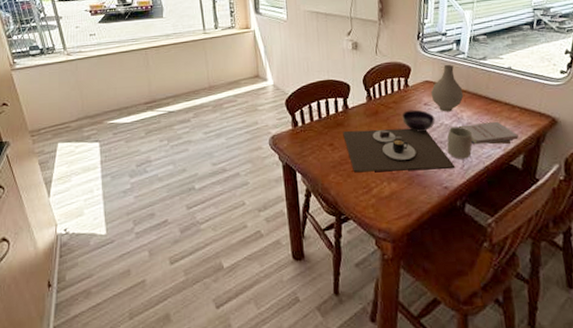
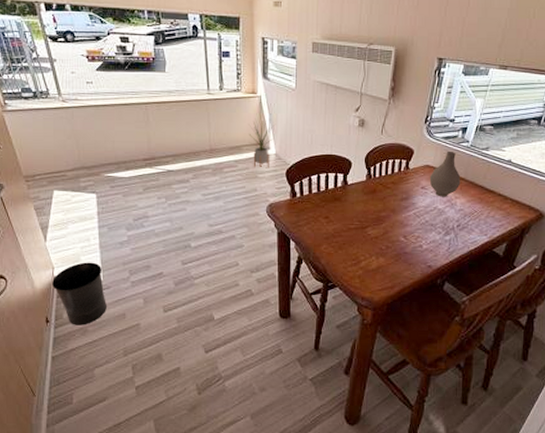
waste bin: none [55,215,111,288] -> present [52,262,106,325]
house plant: none [245,53,270,100] -> present [248,121,274,168]
place setting: present [343,128,456,173] -> none [339,205,442,249]
bowl: present [402,109,435,131] -> none [398,192,430,213]
mug: present [446,126,473,159] -> none [436,212,462,242]
books: present [459,121,519,145] -> none [451,210,505,233]

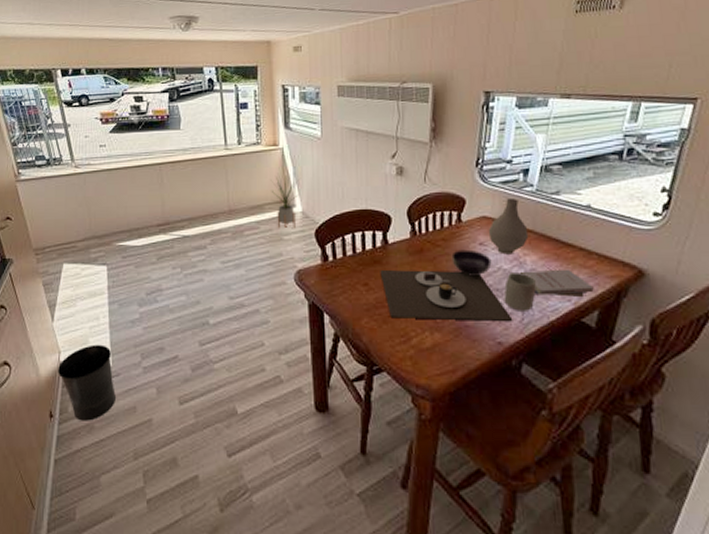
place setting: none [339,205,442,249] -> present [380,269,513,321]
bowl: none [398,192,430,213] -> present [451,249,492,275]
mug: none [436,212,462,242] -> present [503,273,536,311]
books: none [451,210,505,233] -> present [521,269,594,298]

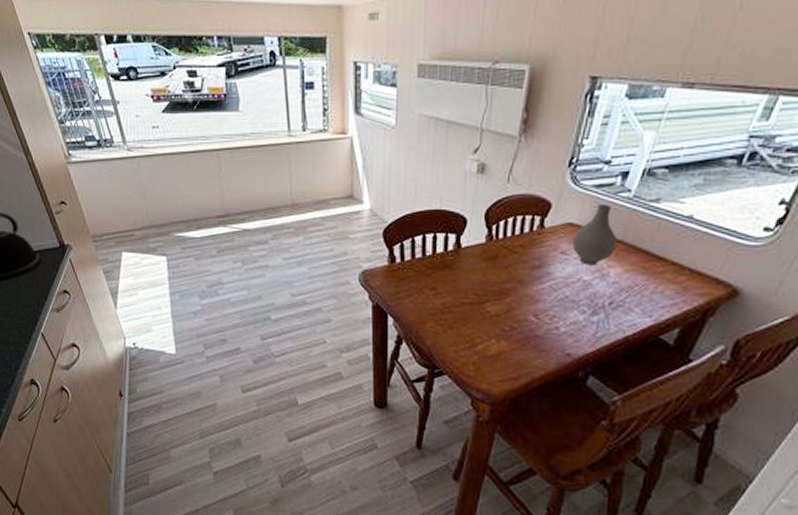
waste bin: present [58,344,116,421] -> none [124,332,181,402]
house plant: present [271,175,299,229] -> none [337,168,368,227]
place setting: present [380,269,513,321] -> none [449,274,586,333]
bowl: present [451,249,492,275] -> none [528,258,572,285]
mug: present [503,273,536,311] -> none [579,285,617,325]
books: present [521,269,594,298] -> none [601,283,679,315]

